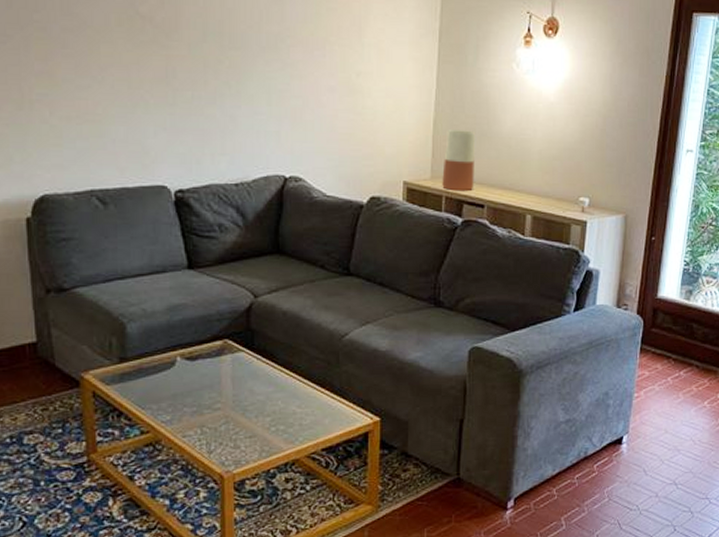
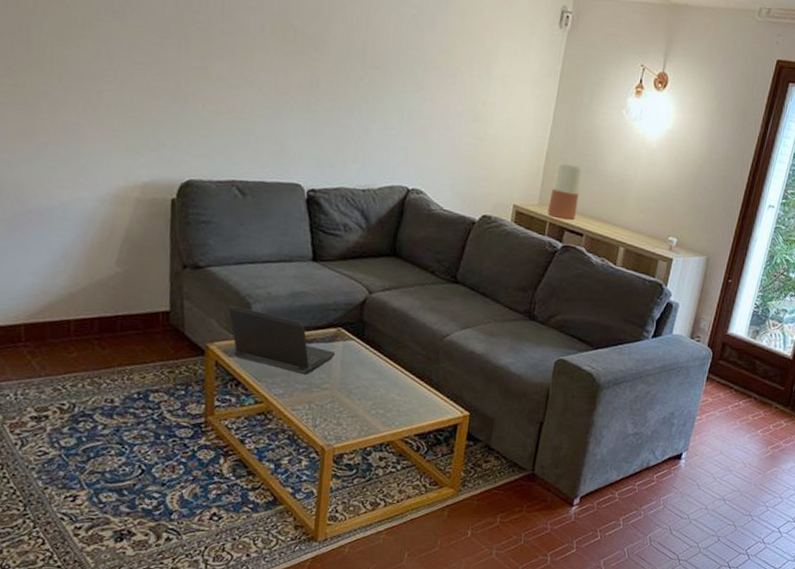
laptop computer: none [102,327,225,396] -> present [229,305,336,374]

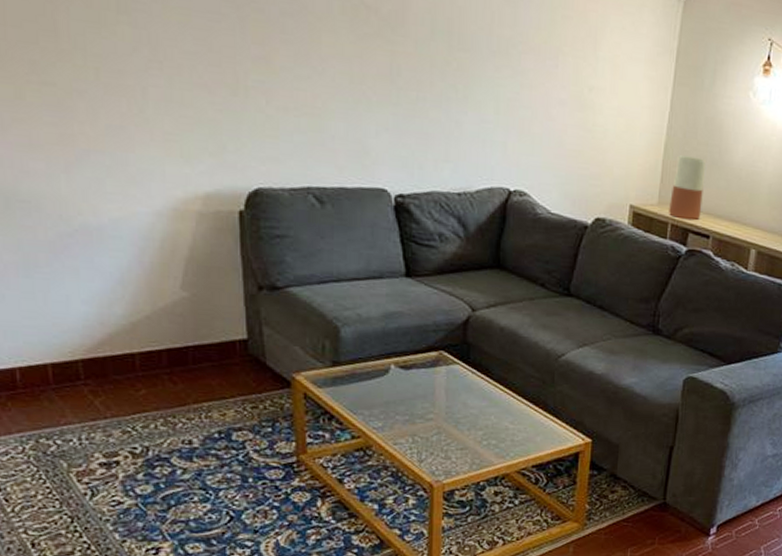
laptop computer: present [229,305,336,374] -> none [315,329,439,404]

